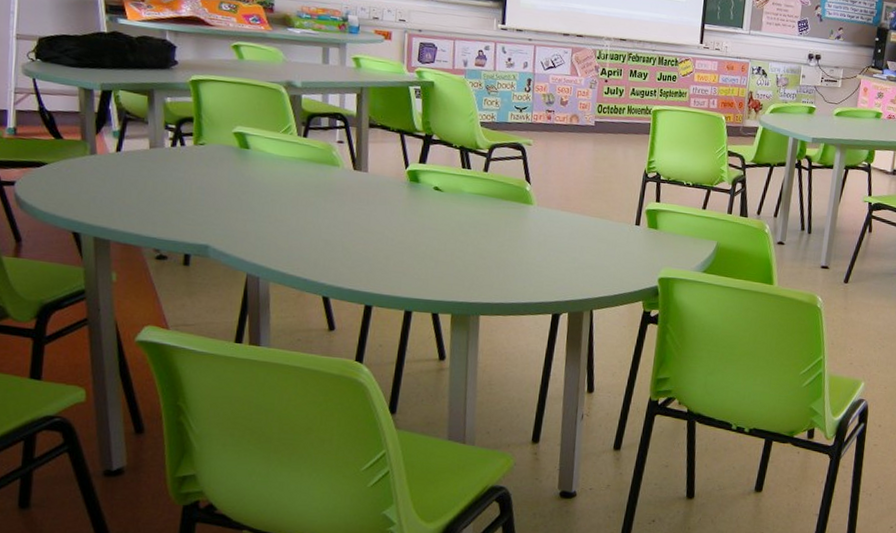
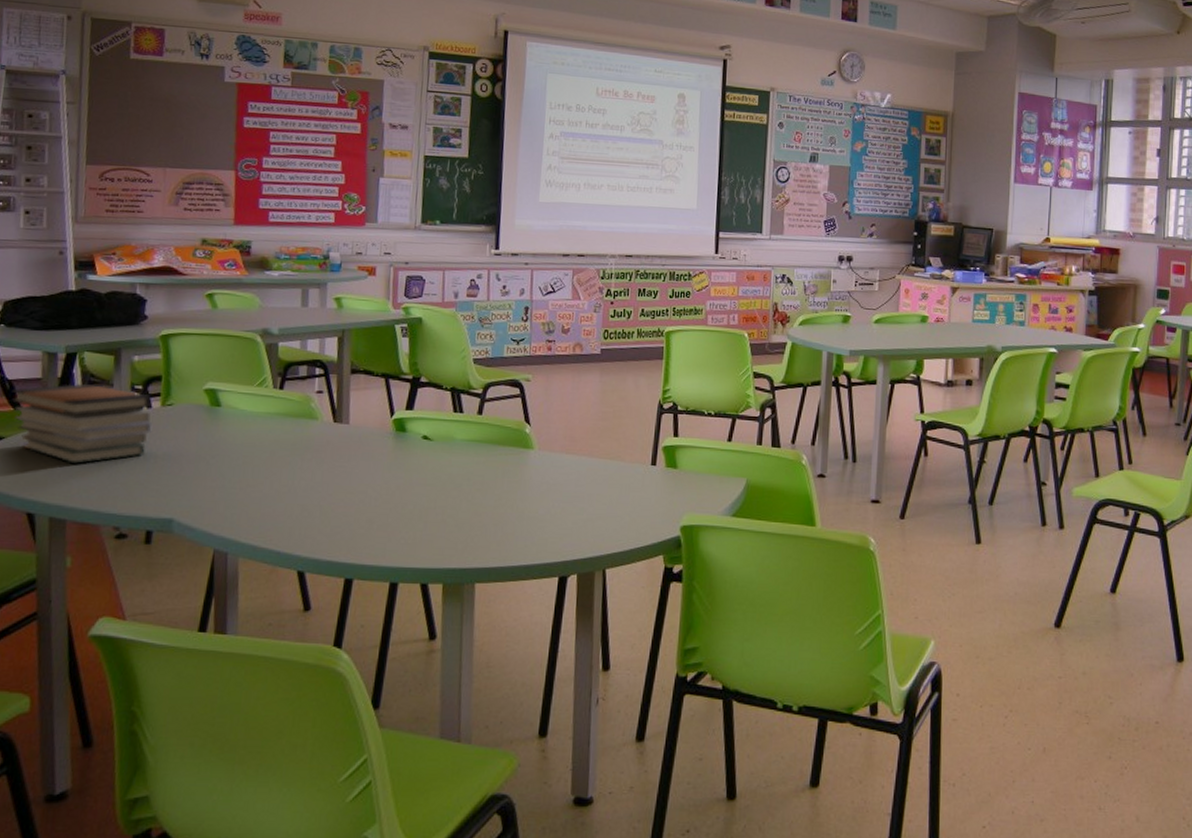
book stack: none [51,119,186,191] -> present [11,383,153,464]

